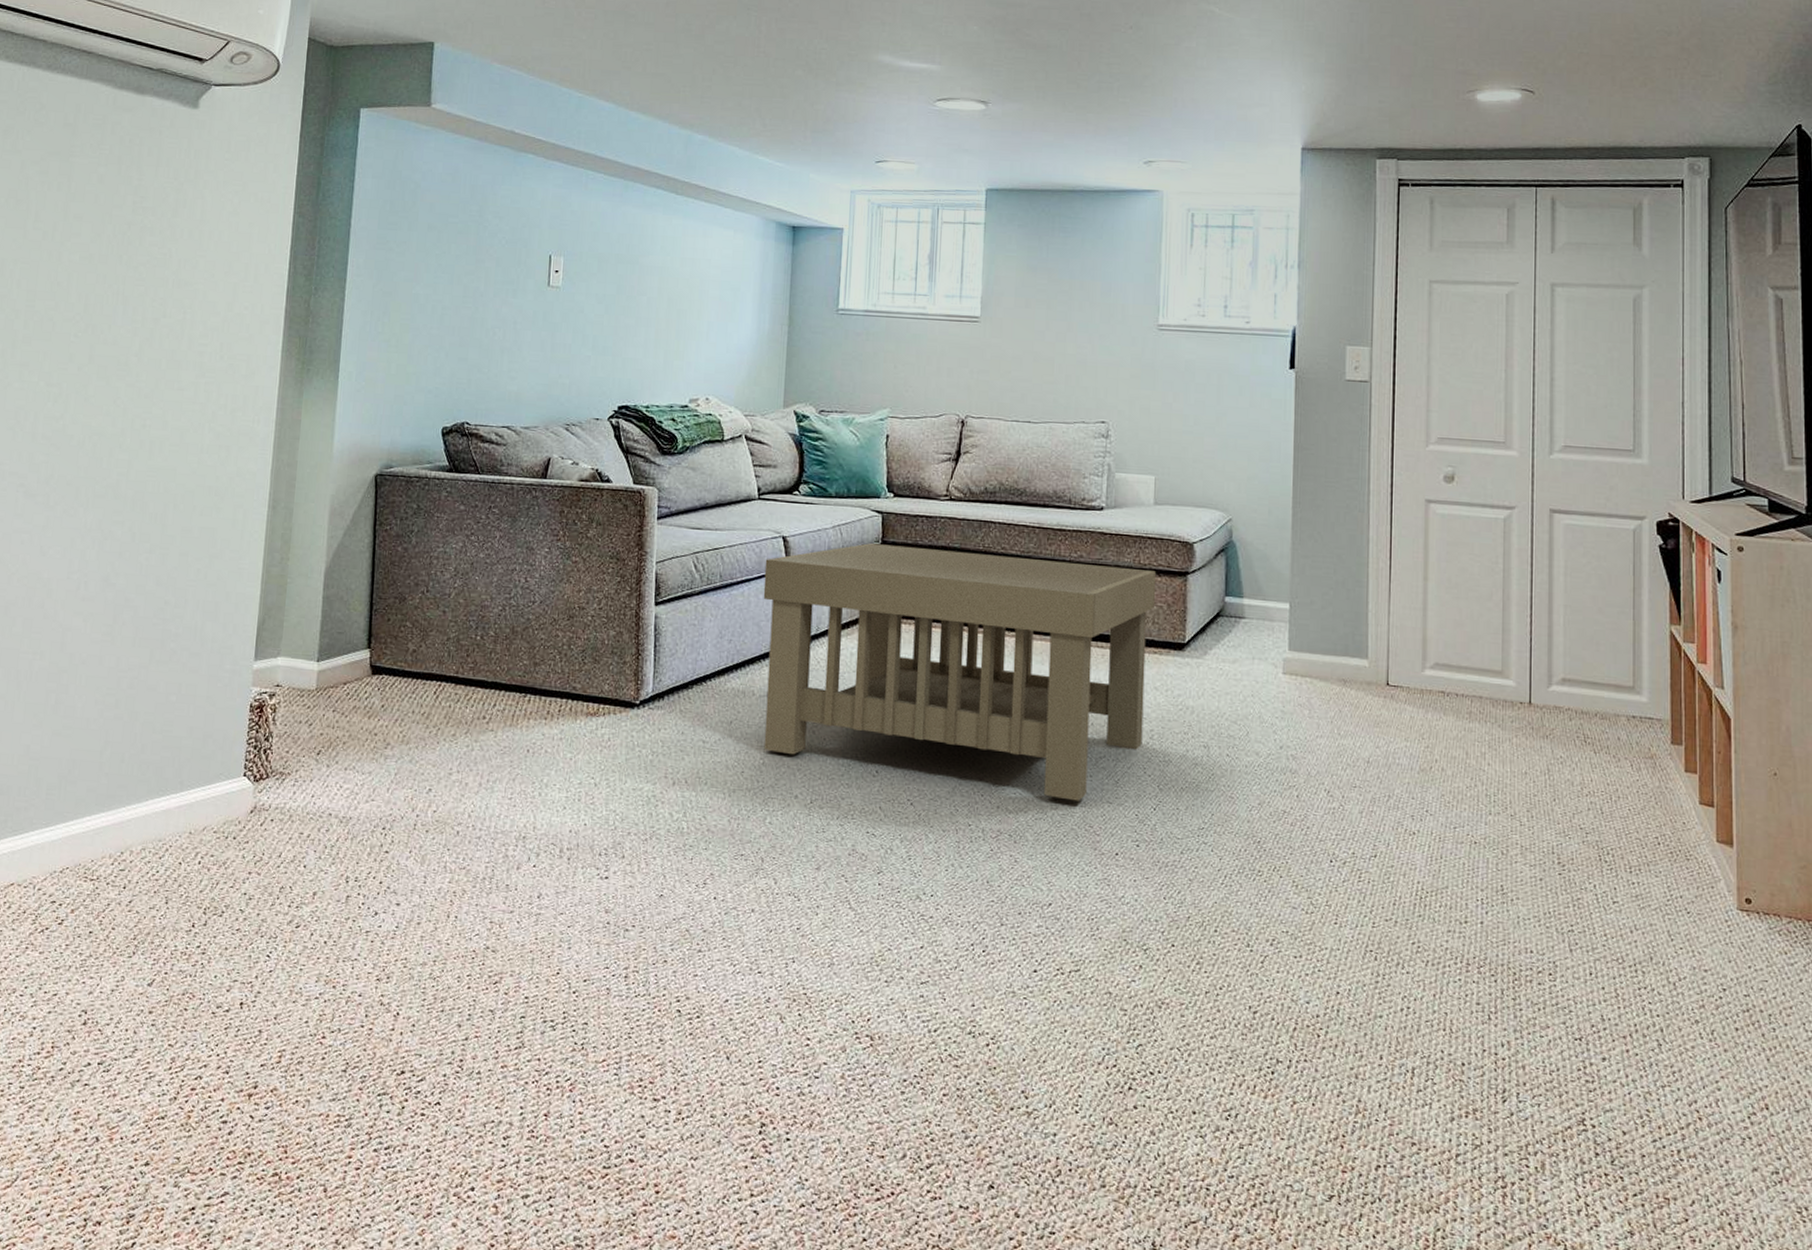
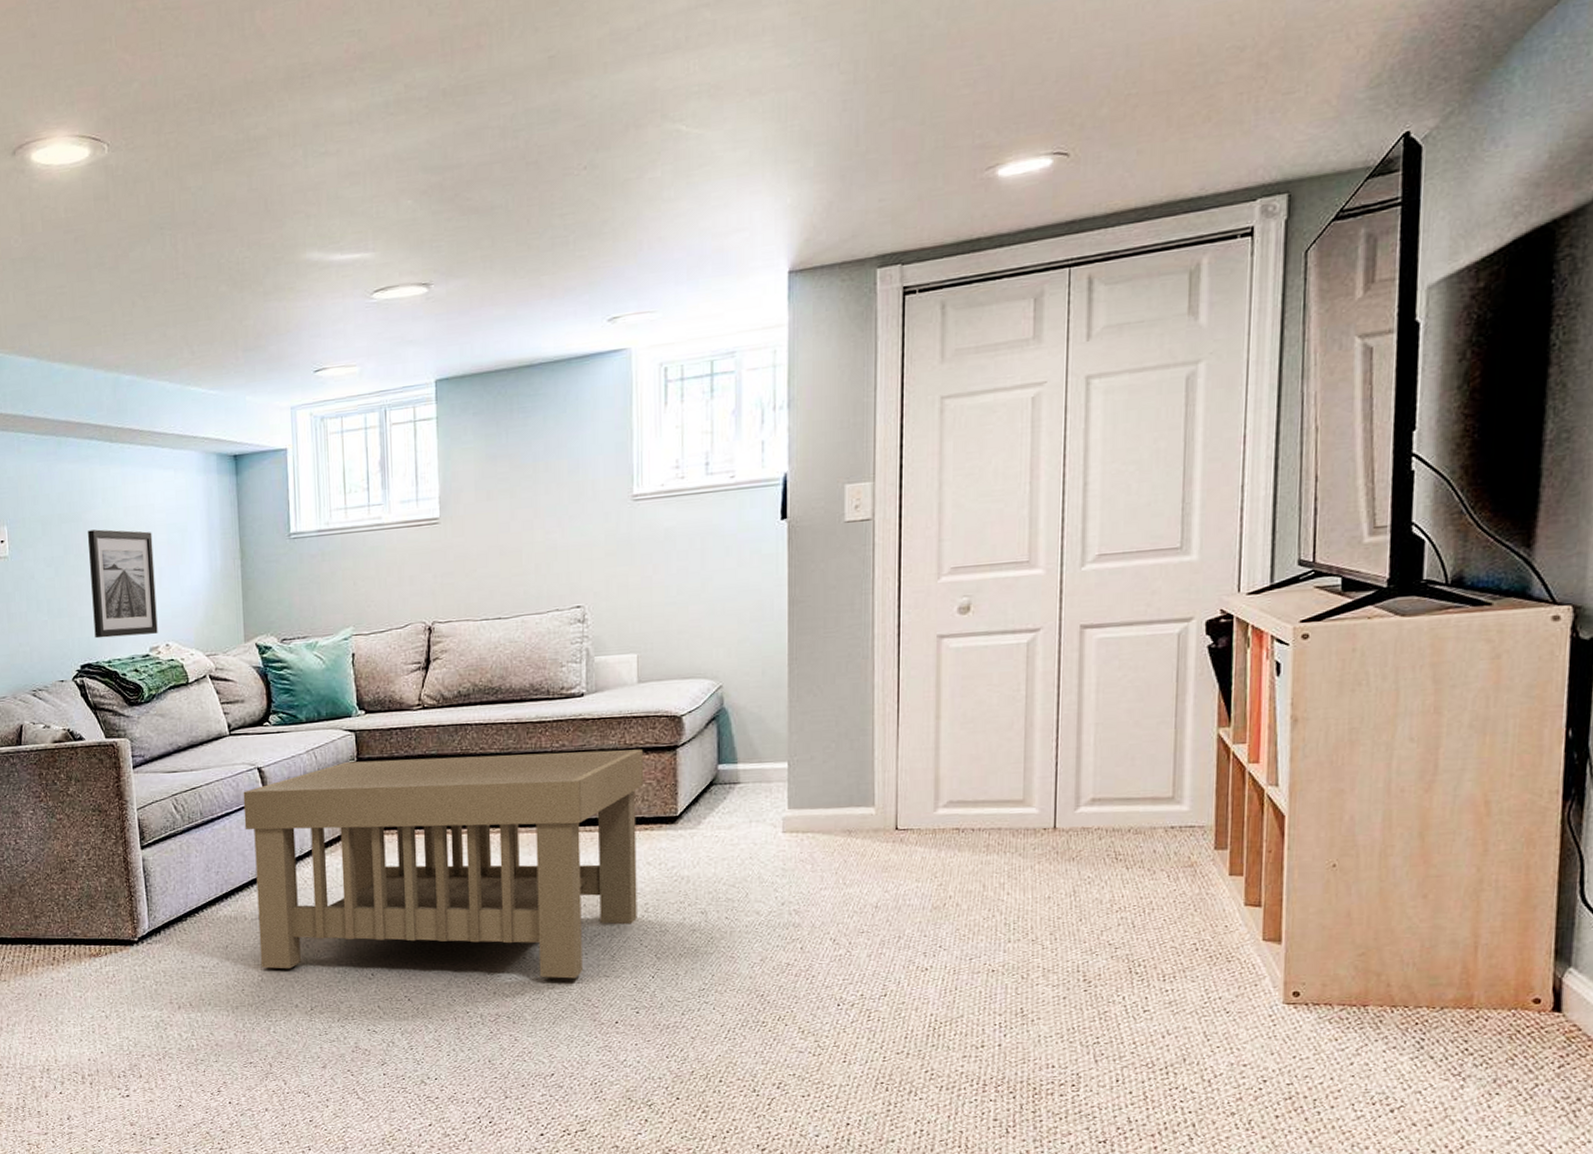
wall art: none [636,274,706,386] -> present [87,529,158,639]

